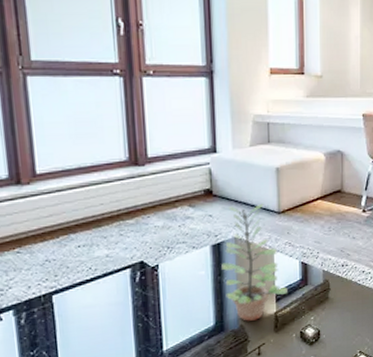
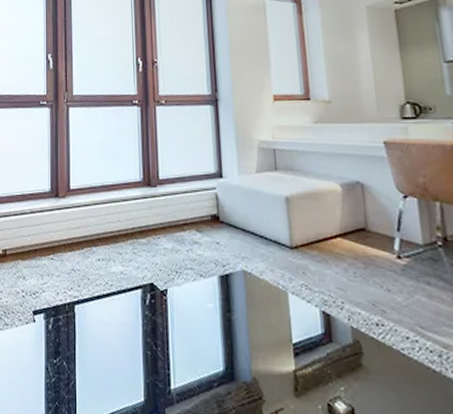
plant: present [221,203,287,321] -> none [230,235,308,375]

